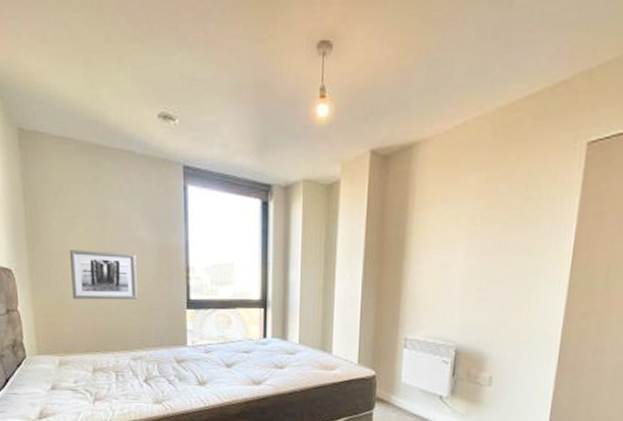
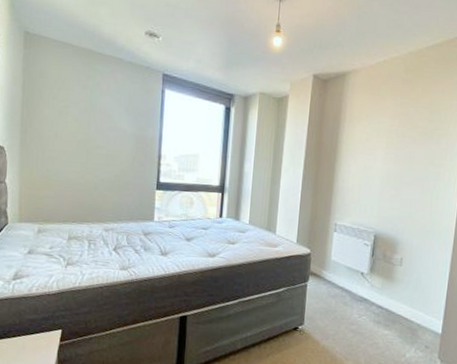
wall art: present [70,250,137,300] -> none [57,134,116,179]

